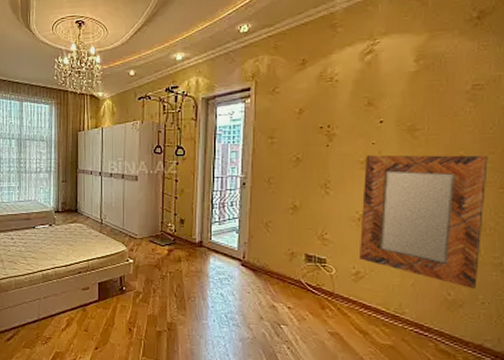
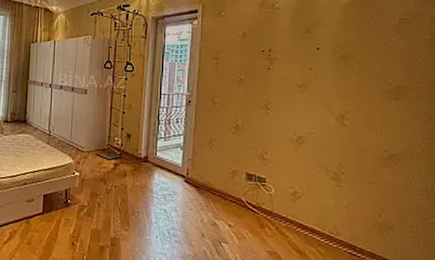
home mirror: present [360,154,488,289] -> none [297,79,415,212]

